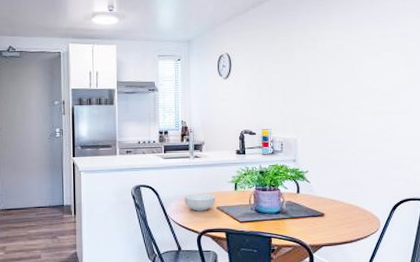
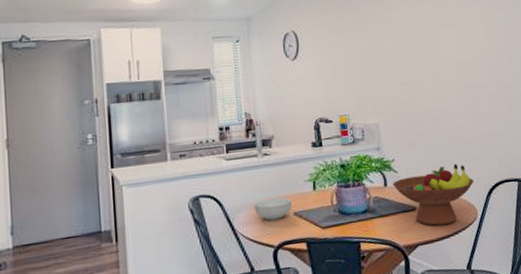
fruit bowl: none [304,179,380,231] -> present [392,163,474,226]

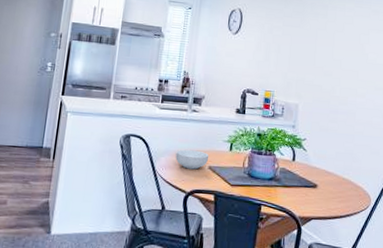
fruit bowl: present [392,163,474,226] -> none [300,153,373,206]

